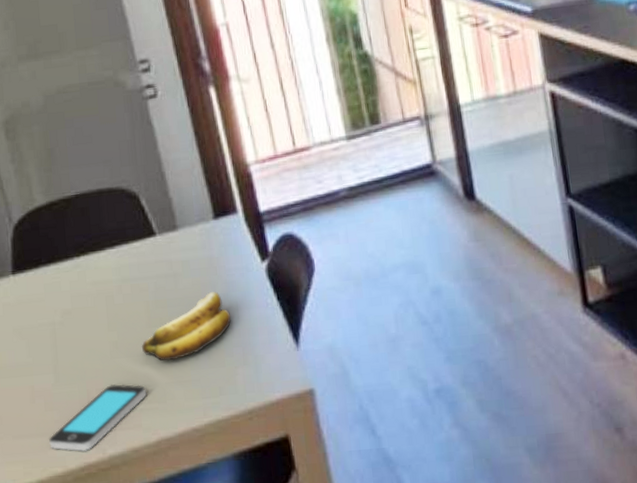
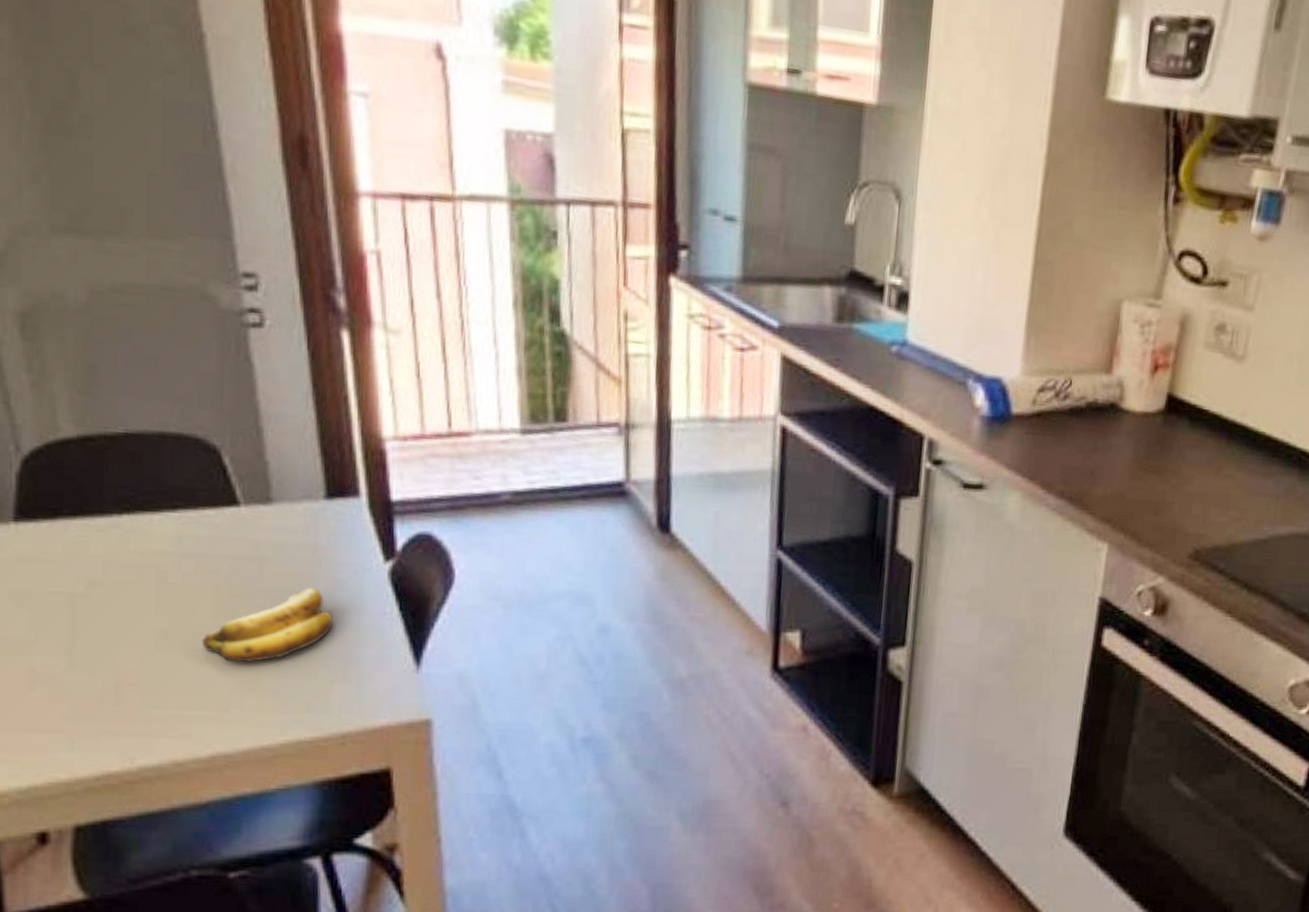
smartphone: present [49,384,147,452] -> none [51,681,203,758]

